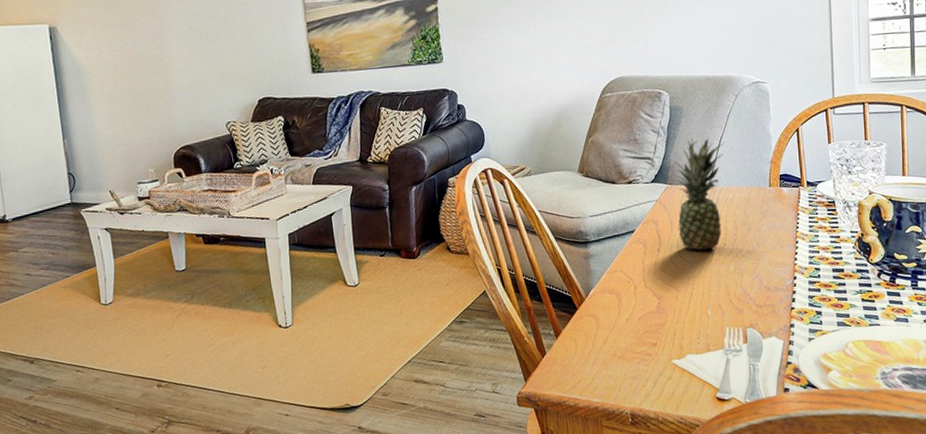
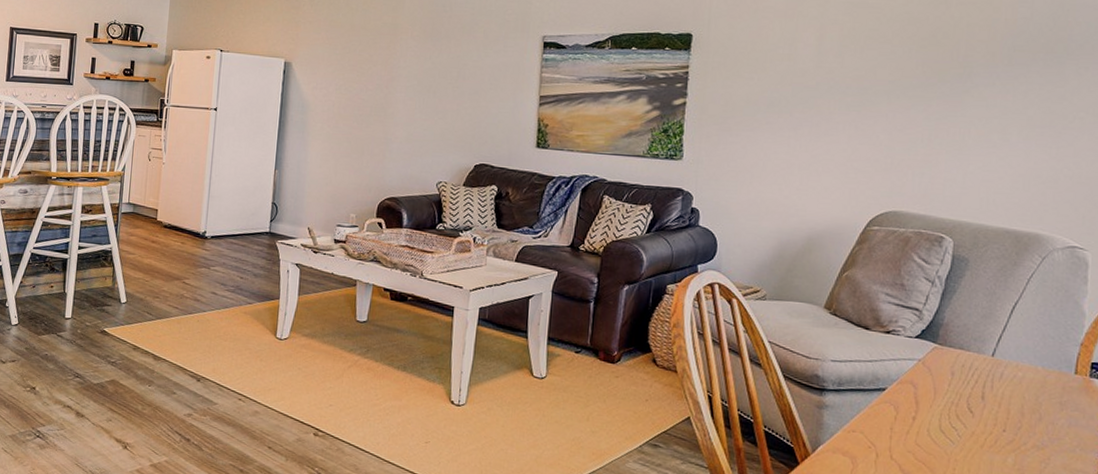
fruit: present [675,137,724,251] -> none [944,295,1019,433]

